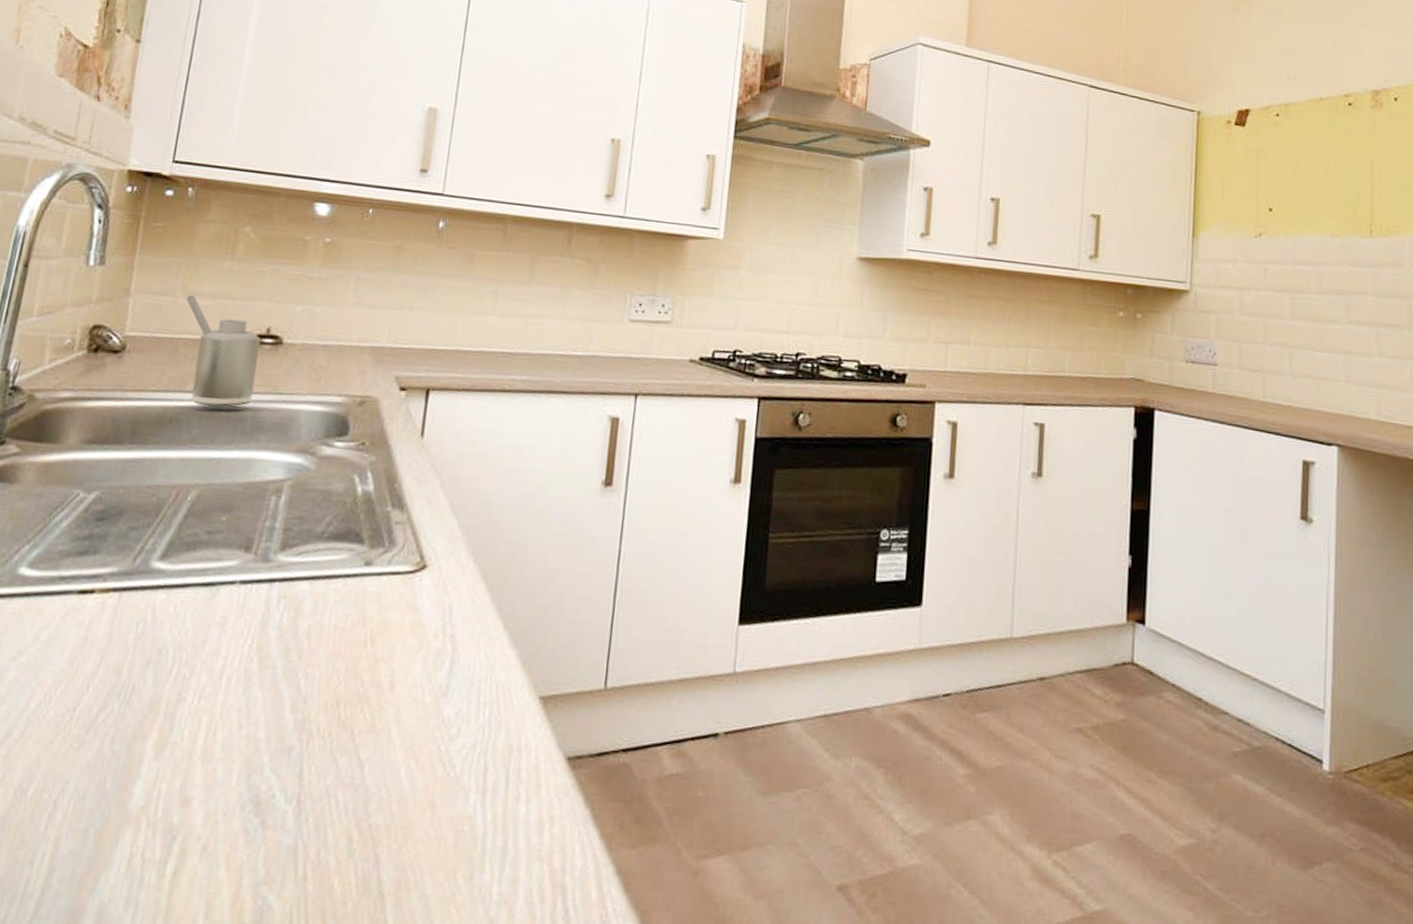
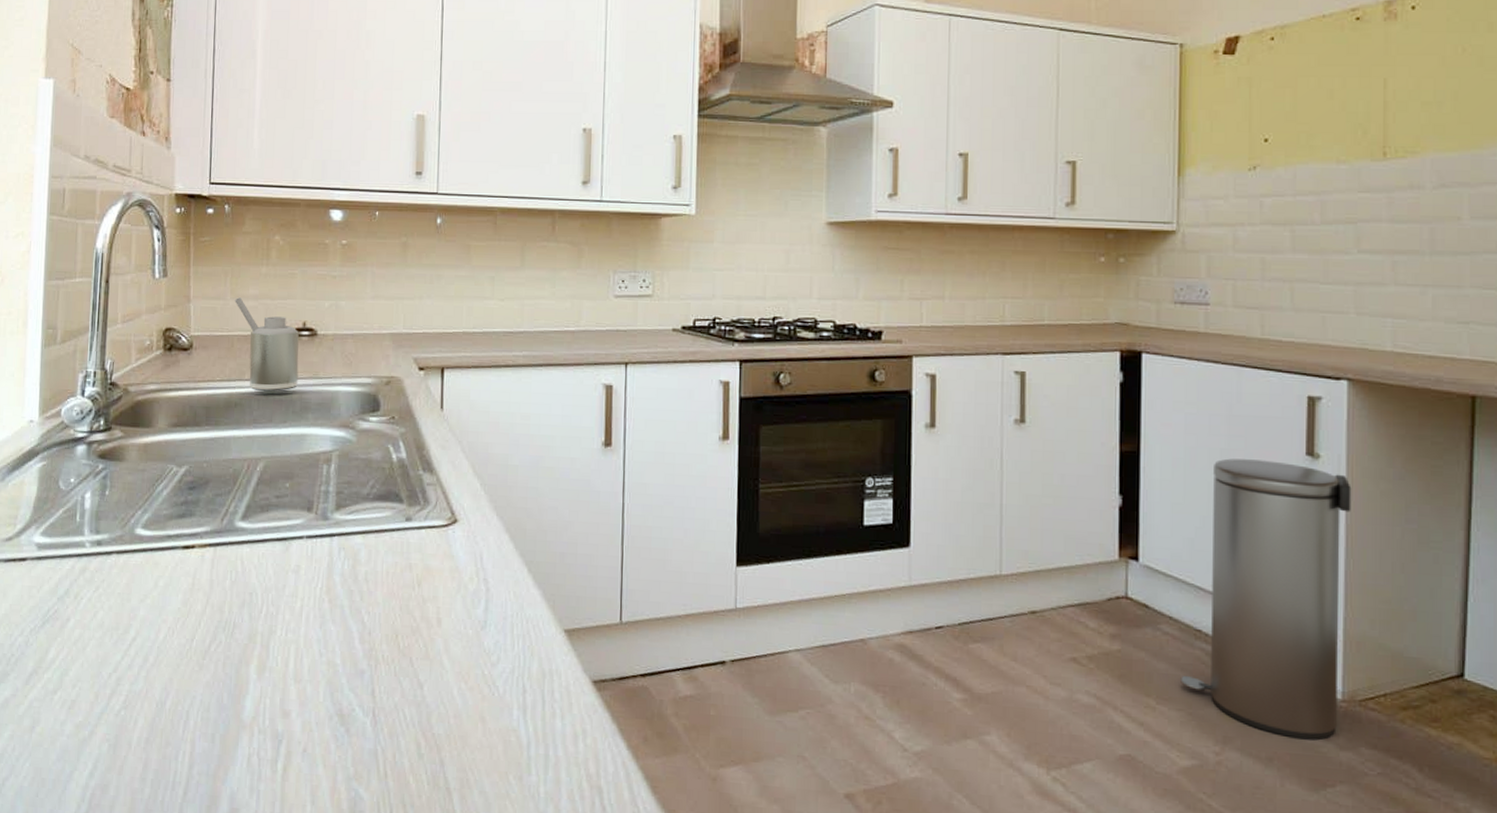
pedal bin: none [1181,520,1340,815] -> present [1180,458,1352,740]

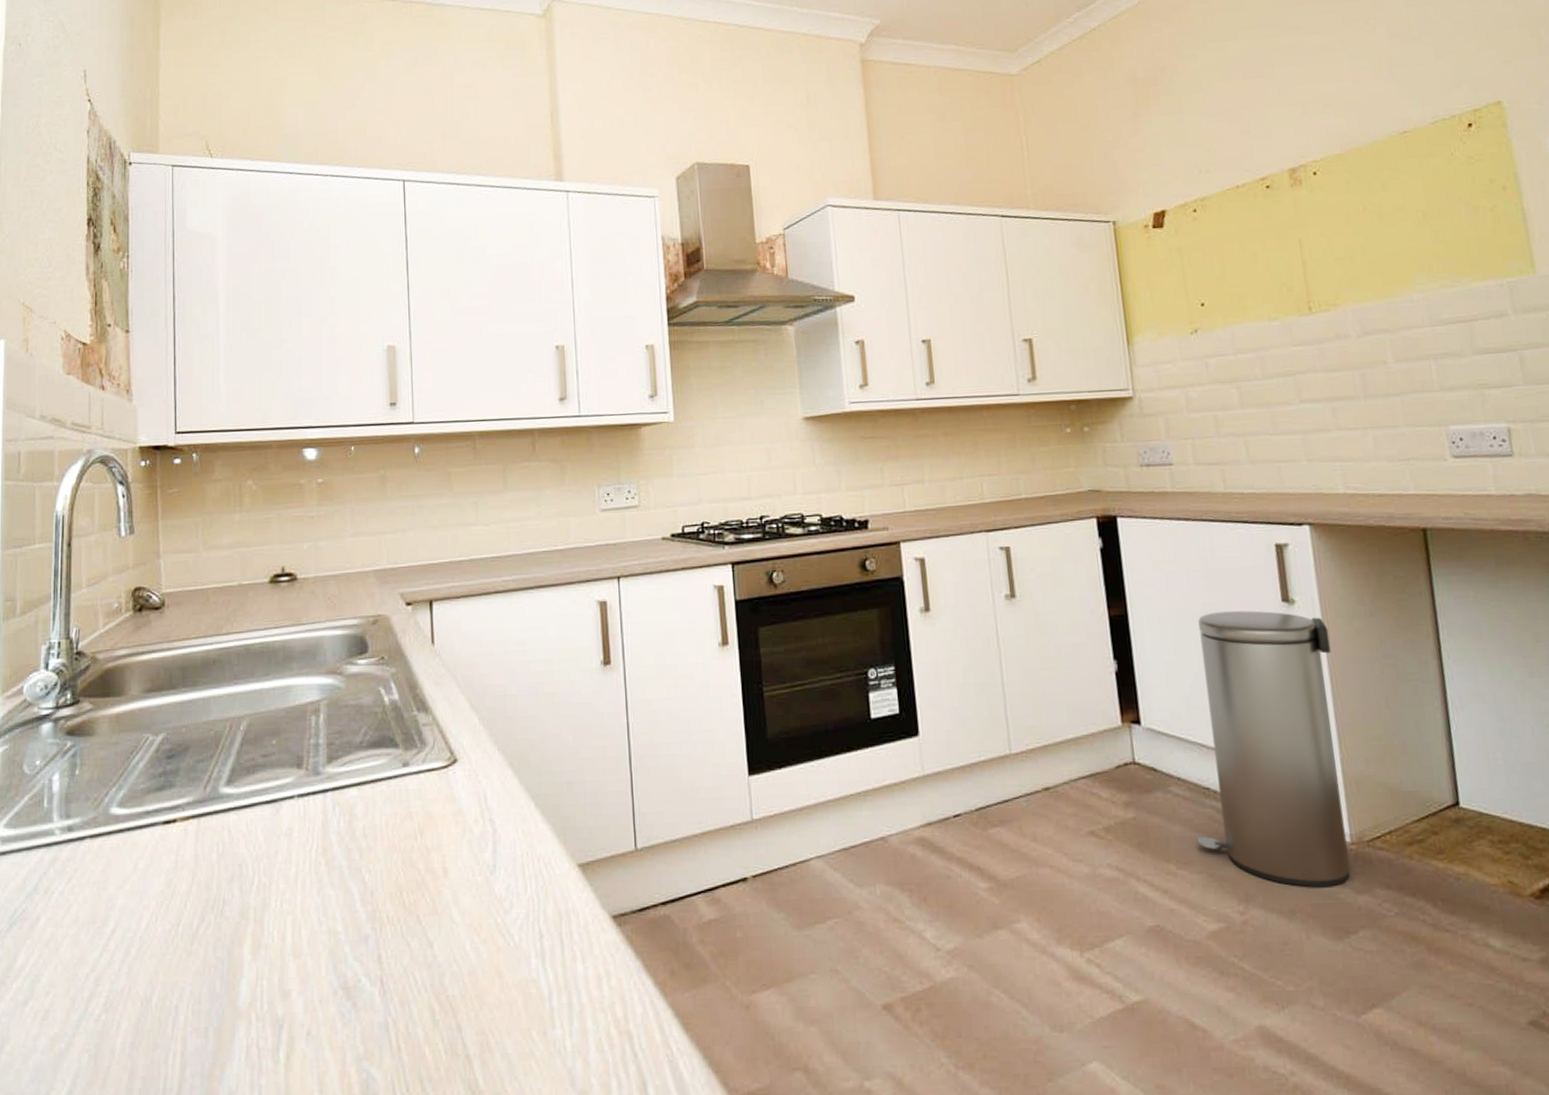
soap dispenser: present [235,297,299,391] -> none [208,548,280,644]

